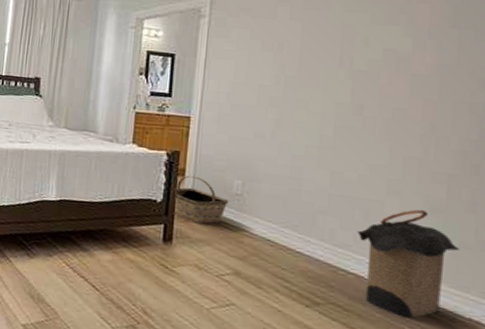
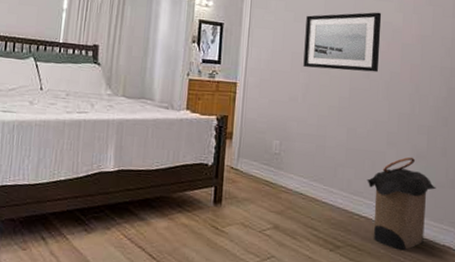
basket: present [172,175,229,224] -> none [221,138,269,184]
wall art: none [273,37,382,108] -> present [303,12,382,73]

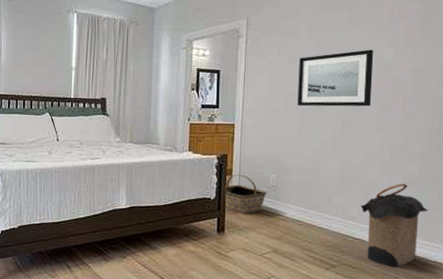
basket: none [221,138,269,184] -> present [223,174,267,214]

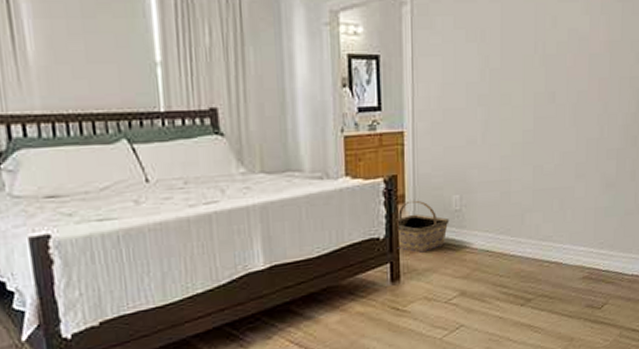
wall art: present [297,49,374,107] -> none [480,17,567,99]
laundry hamper: present [360,183,428,268] -> none [556,187,625,290]

